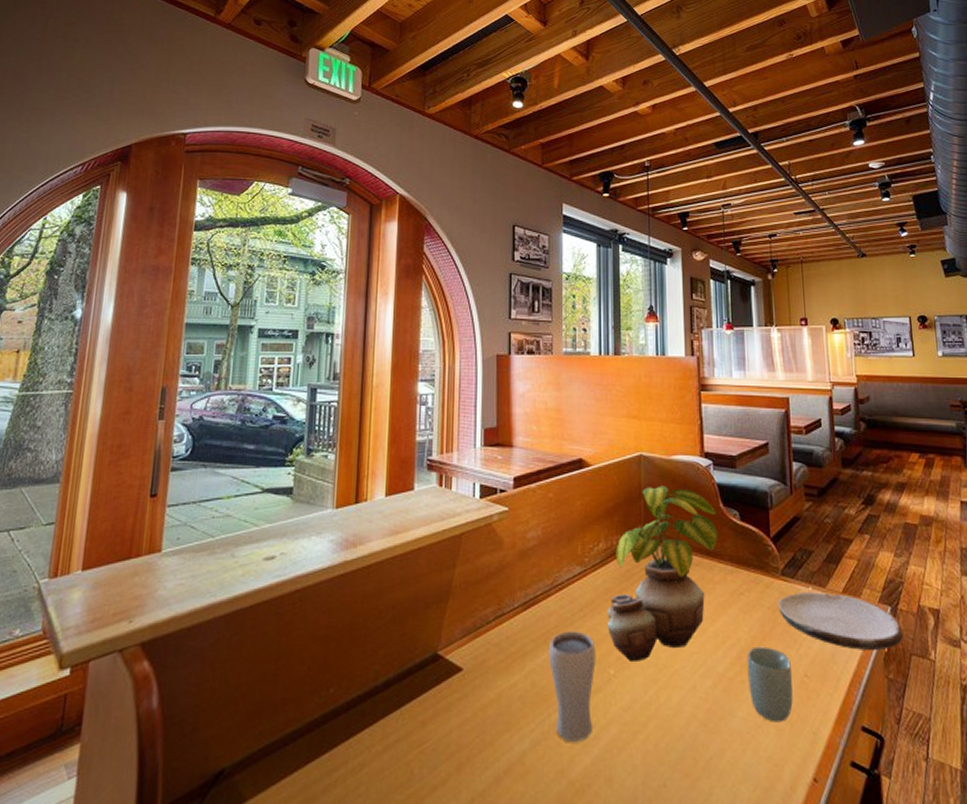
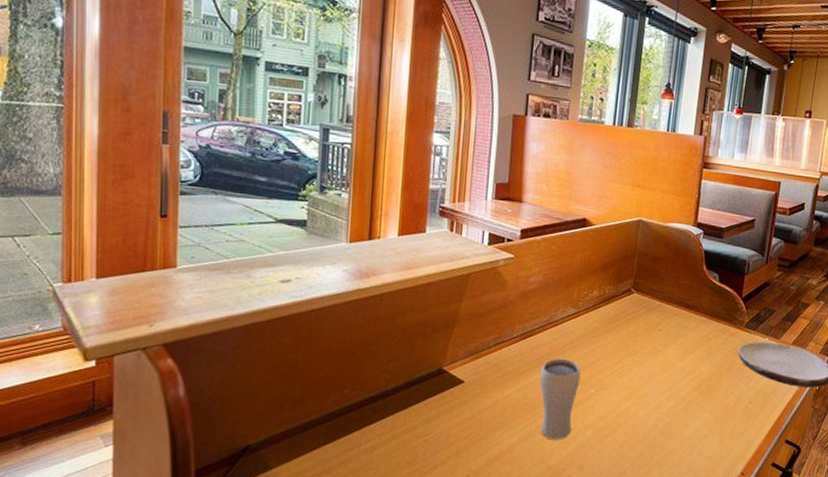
potted plant: present [607,485,719,663] -> none [593,247,700,385]
cup: present [747,646,793,723] -> none [703,379,740,434]

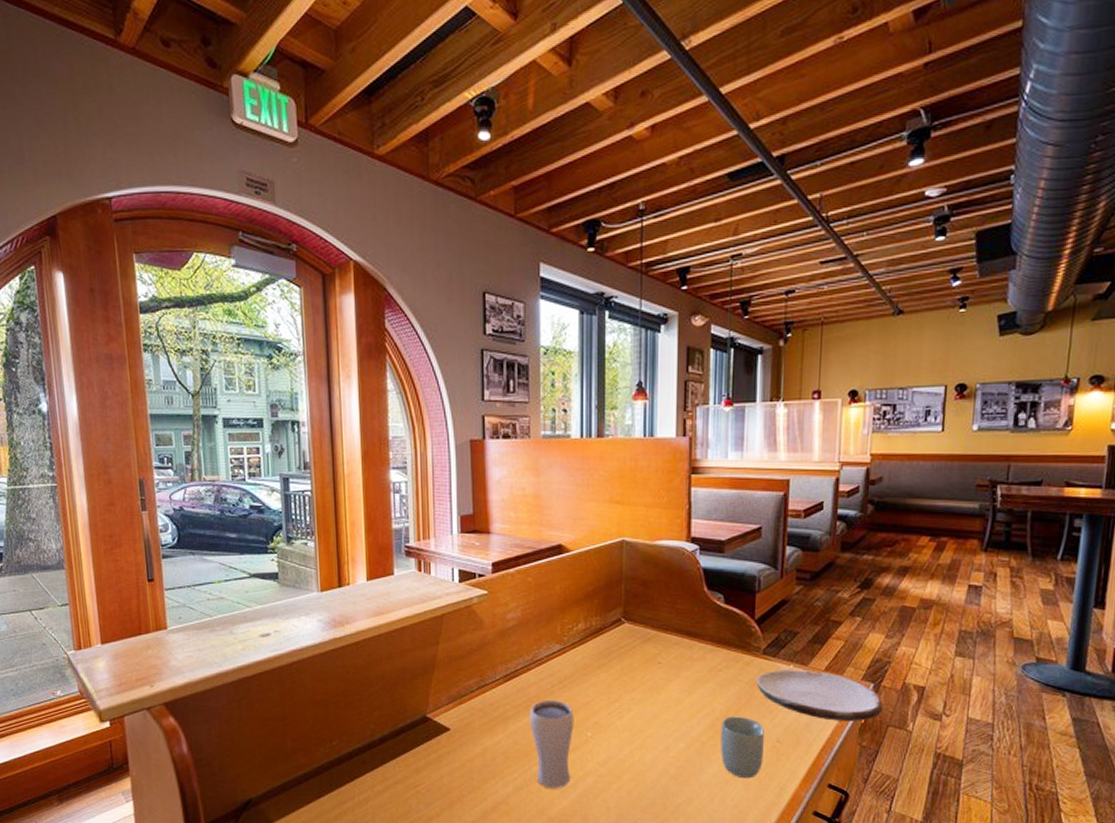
cup: none [703,379,740,434] -> present [720,716,764,779]

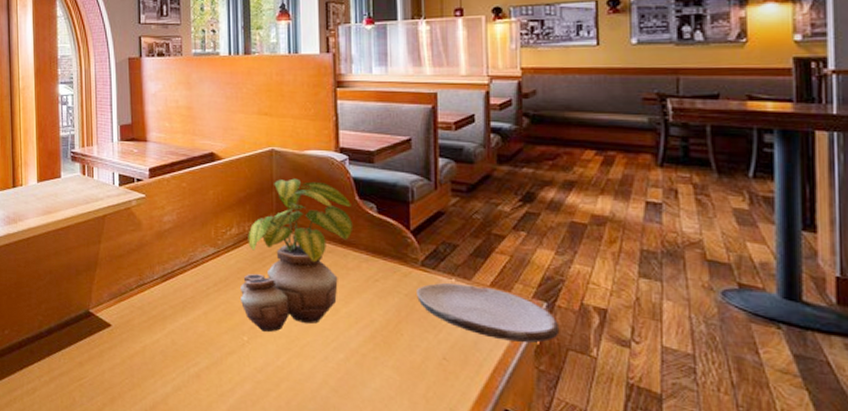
drinking glass: present [530,700,574,788] -> none [186,301,230,392]
potted plant: none [586,570,701,727] -> present [240,178,354,333]
cup: present [720,716,764,779] -> none [381,328,429,397]

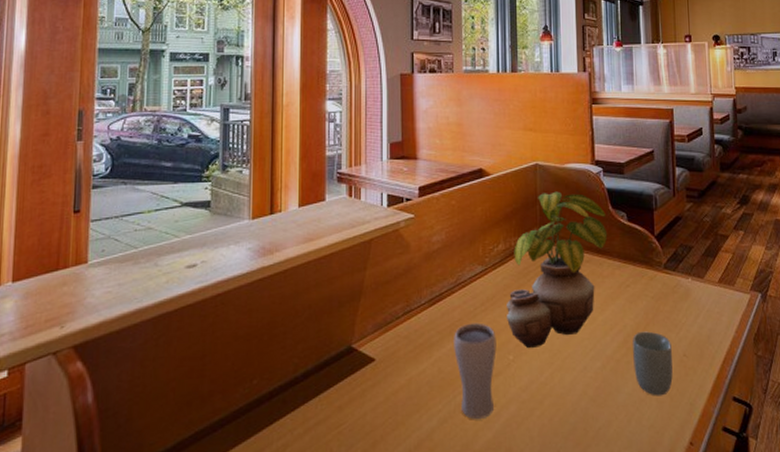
drinking glass: none [186,301,230,392] -> present [454,323,497,419]
cup: none [381,328,429,397] -> present [633,331,673,396]
plate: present [417,283,560,343] -> none [661,283,772,332]

